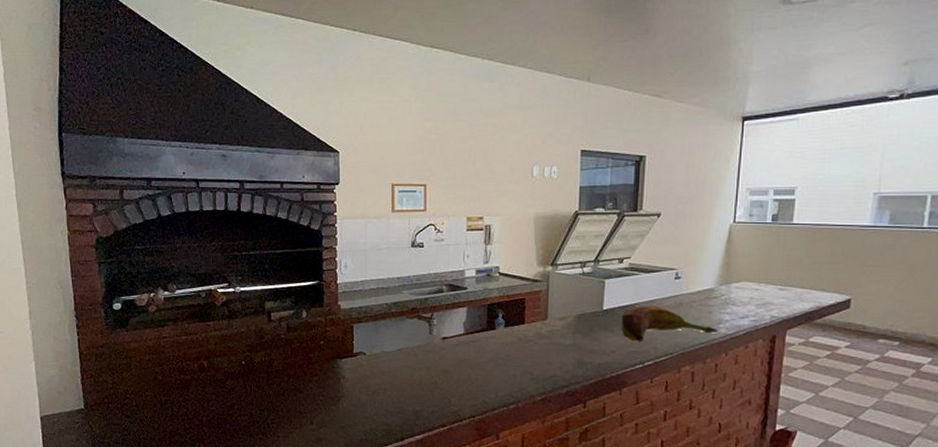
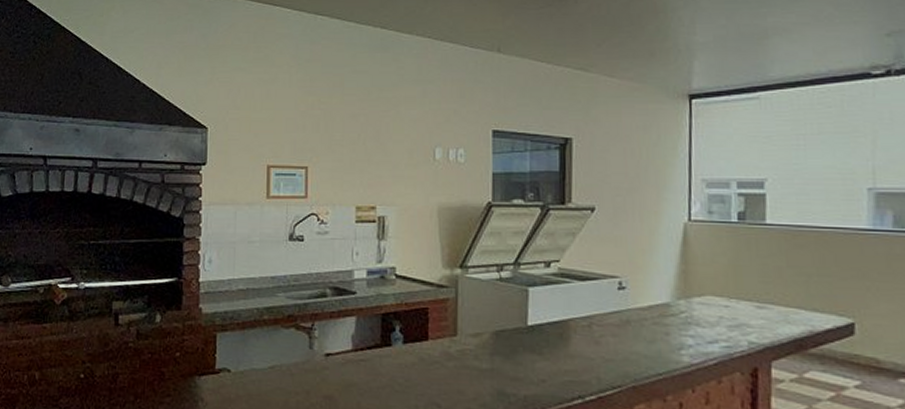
banana: present [621,306,718,341] -> none [551,322,679,369]

